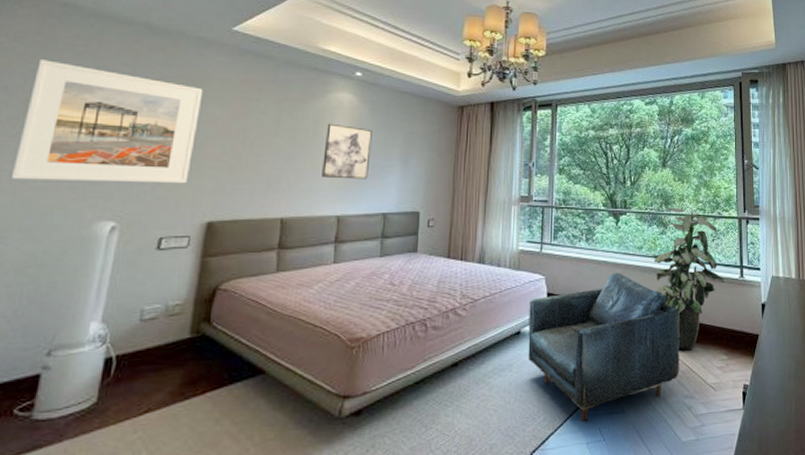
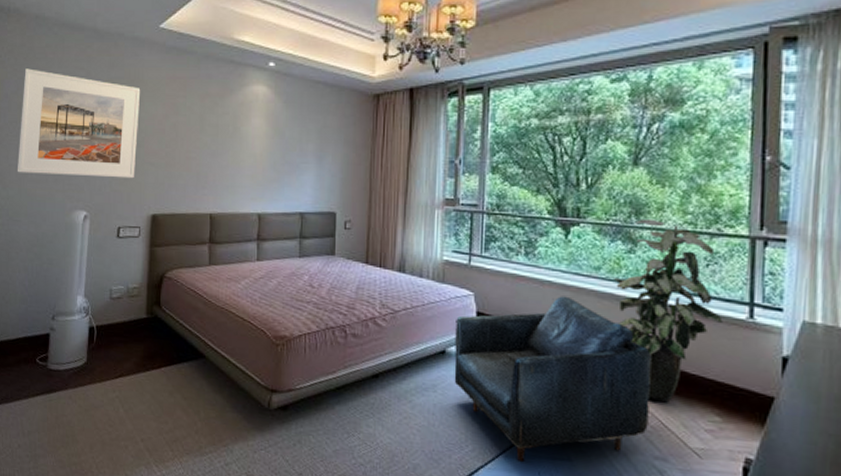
wall art: present [322,123,372,180] -> none [243,118,287,177]

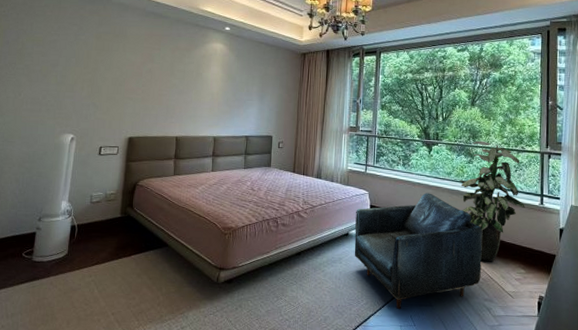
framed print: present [17,68,141,179] -> none [13,22,124,110]

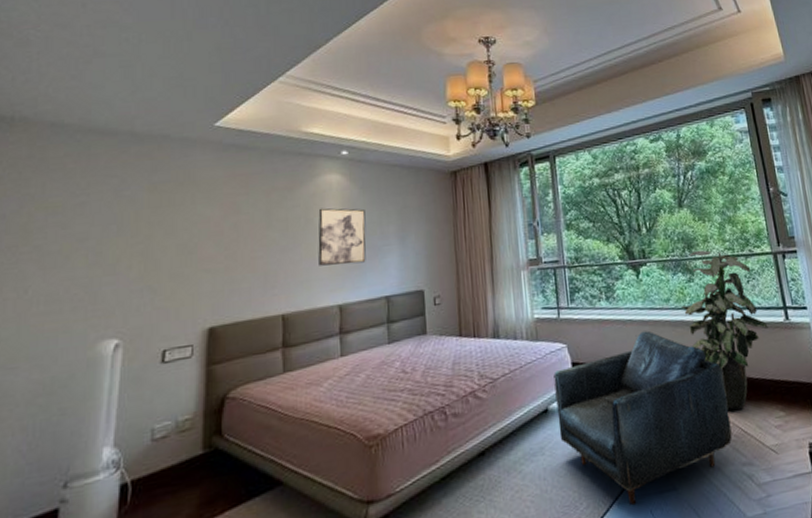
wall art: none [203,66,238,110] -> present [318,208,366,266]

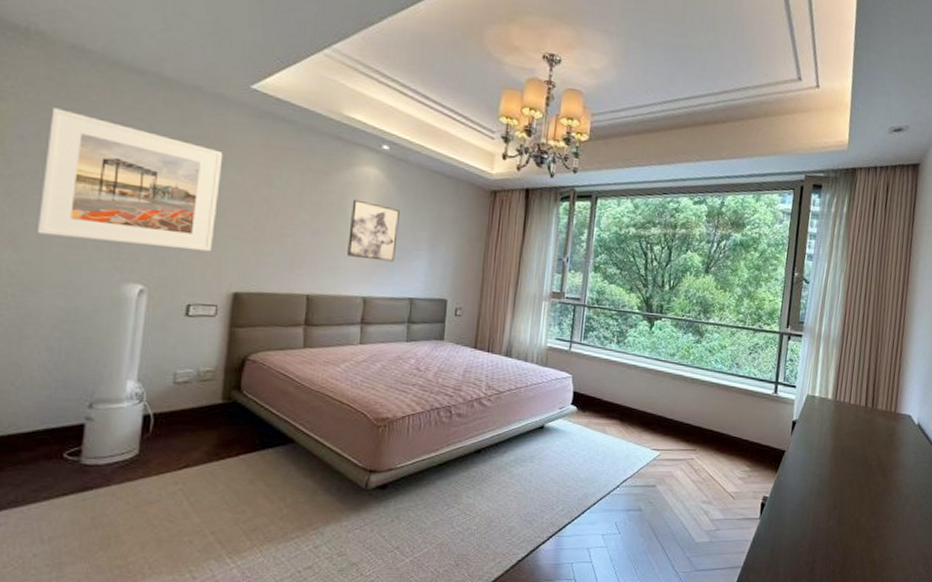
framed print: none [15,182,192,308] -> present [37,108,223,252]
armchair: present [553,330,733,505] -> none [550,377,707,515]
indoor plant: present [682,250,768,410] -> none [684,316,757,458]

